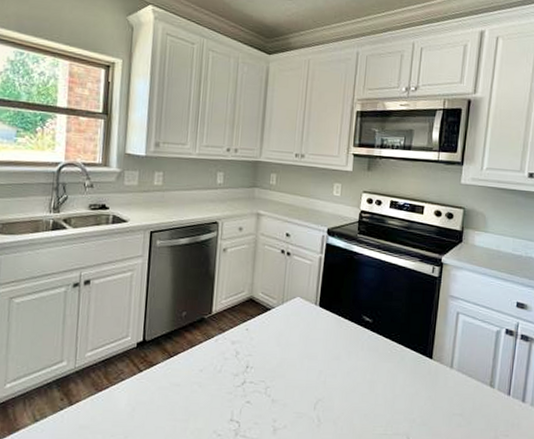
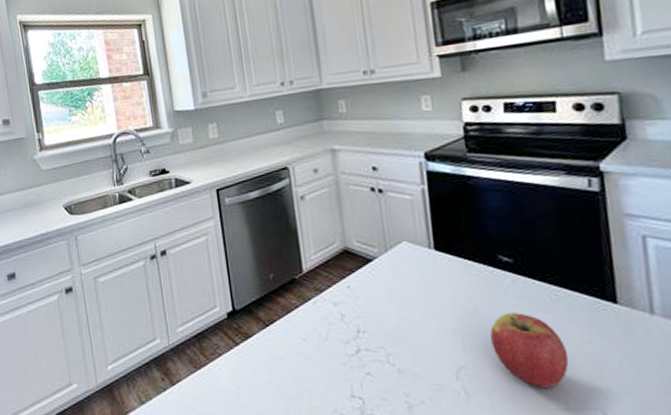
apple: none [345,360,394,418] -> present [490,313,569,387]

